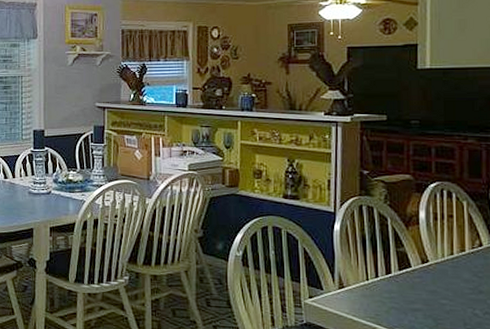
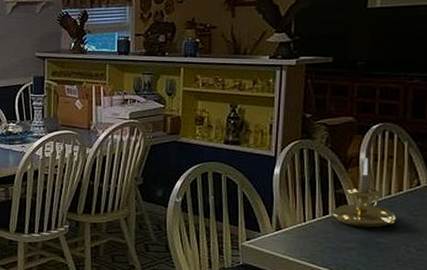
candle holder: none [392,216,460,289] -> present [329,157,396,228]

